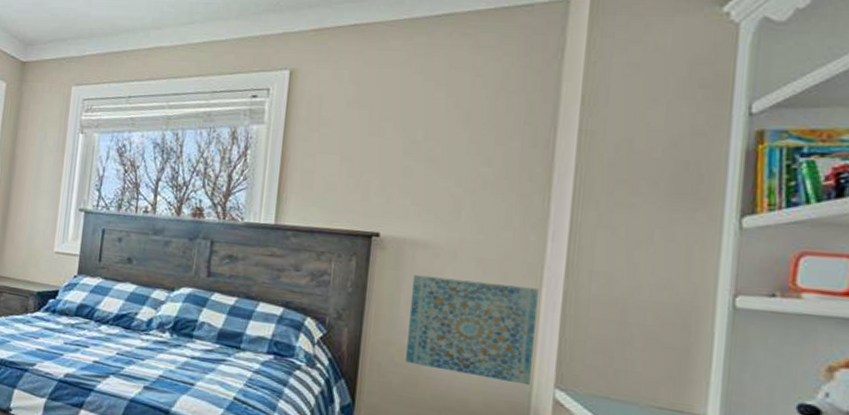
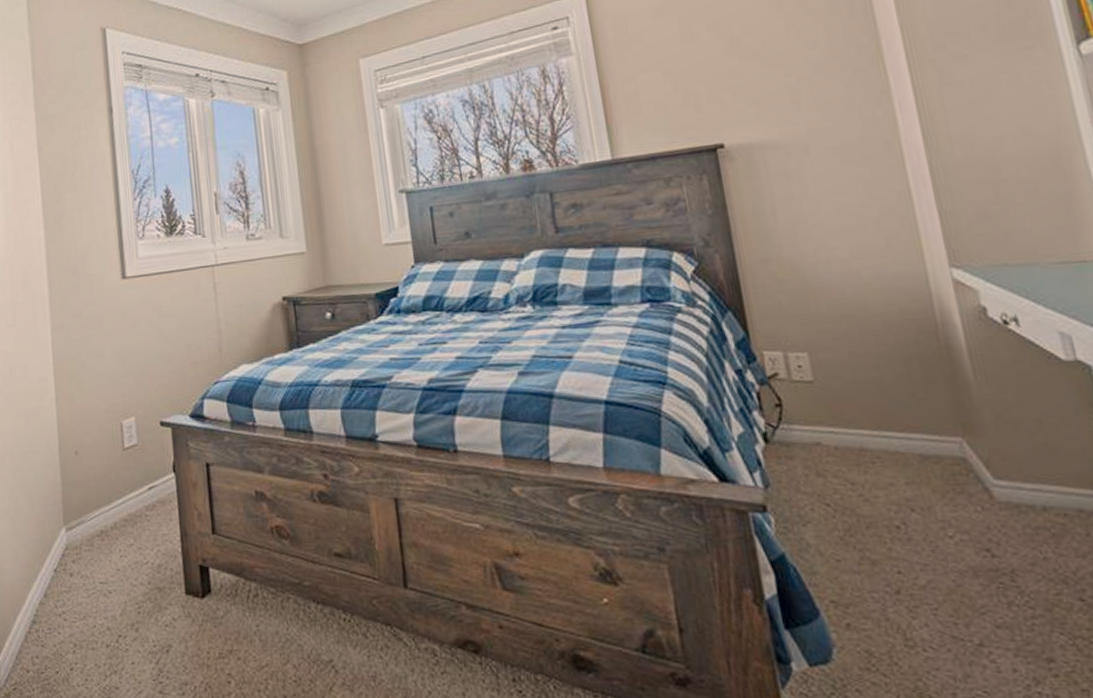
wall art: present [404,274,538,386] -> none [770,165,925,278]

